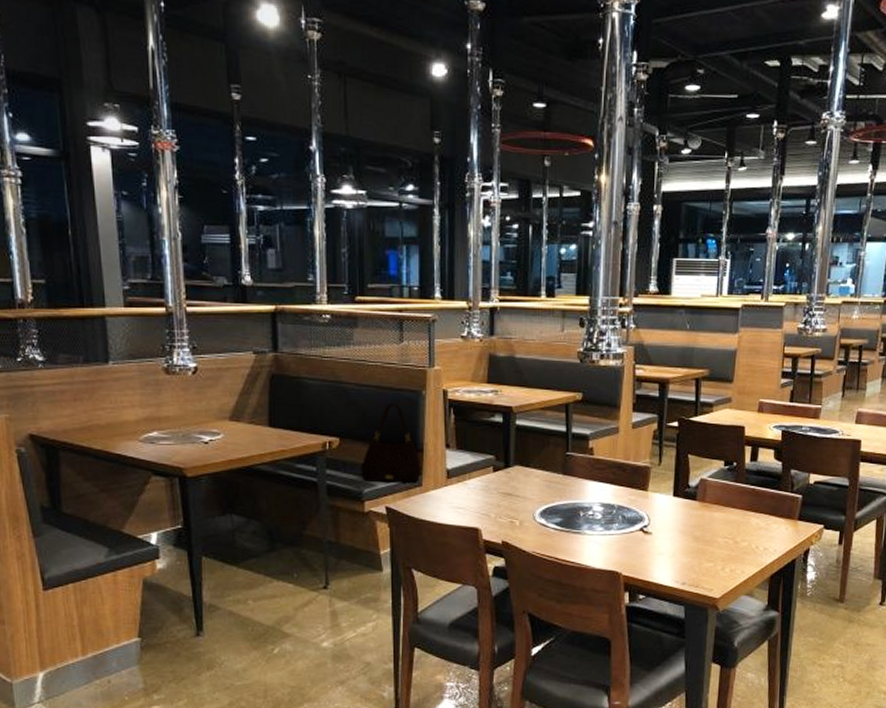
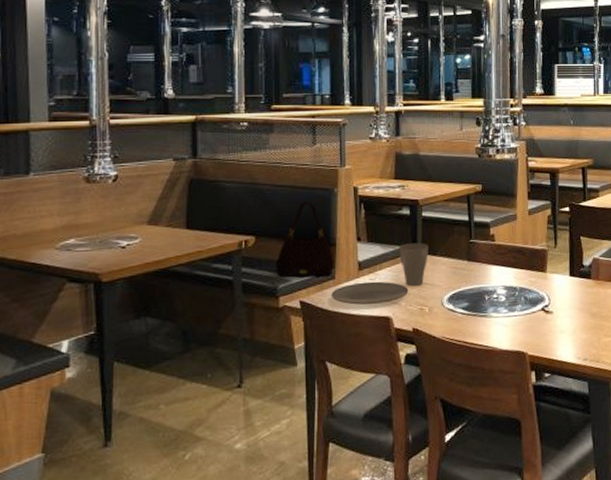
plate: none [417,491,499,515] -> present [330,281,409,305]
cup: none [490,453,523,499] -> present [399,243,429,287]

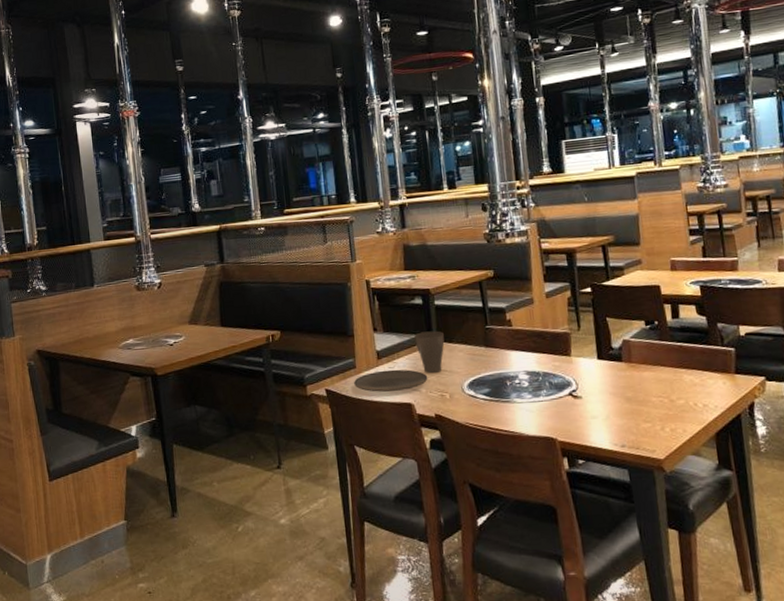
handbag: present [275,201,335,278] -> none [299,296,355,368]

